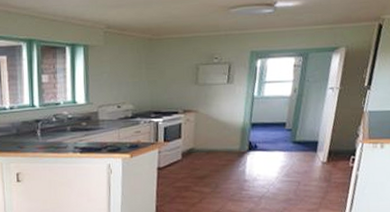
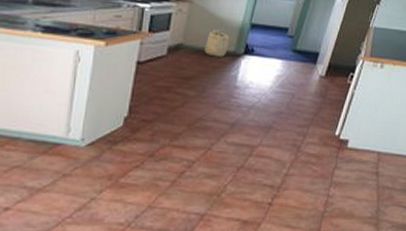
basket: none [213,132,234,156] -> present [204,29,230,57]

